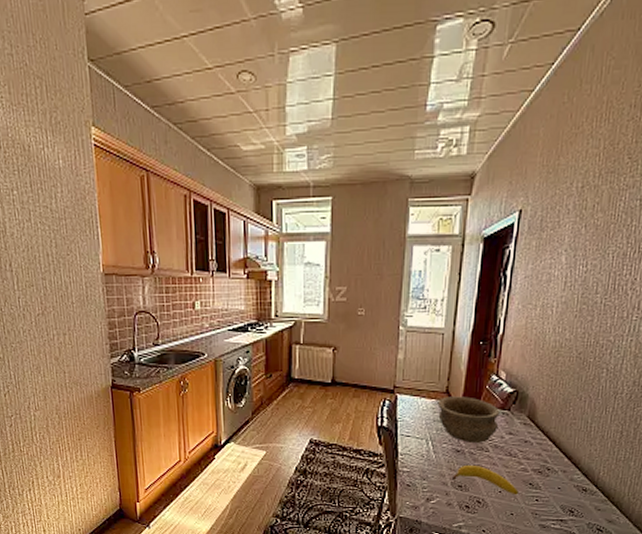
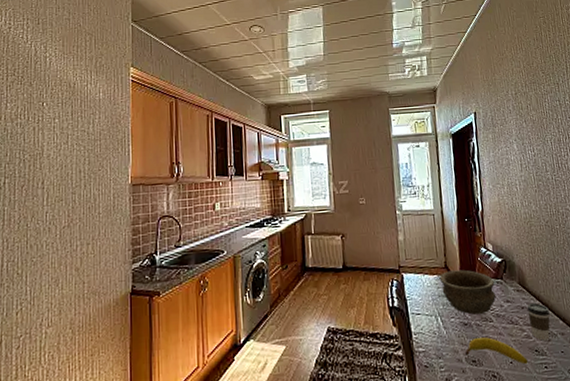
coffee cup: none [529,437,556,476] -> present [527,302,550,341]

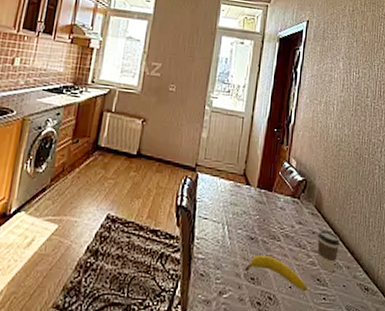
bowl: present [439,269,497,315] -> none [235,179,291,231]

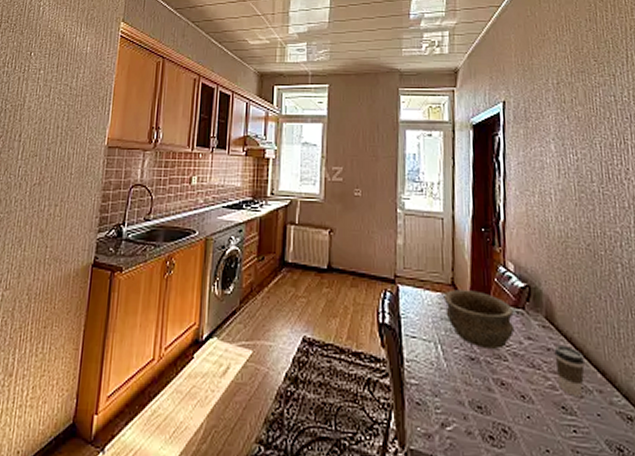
bowl: none [235,179,291,231] -> present [443,289,515,349]
fruit: present [245,255,308,292] -> none [469,379,551,423]

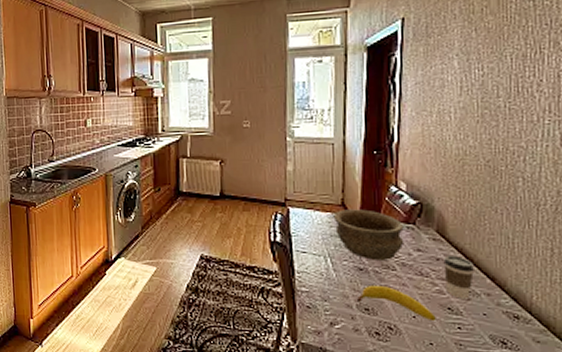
fruit: none [469,379,551,423] -> present [357,286,436,322]

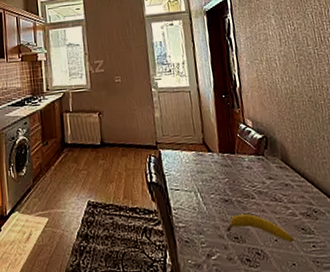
bowl: present [333,209,404,260] -> none [197,146,258,191]
coffee cup: present [443,254,474,299] -> none [291,179,318,219]

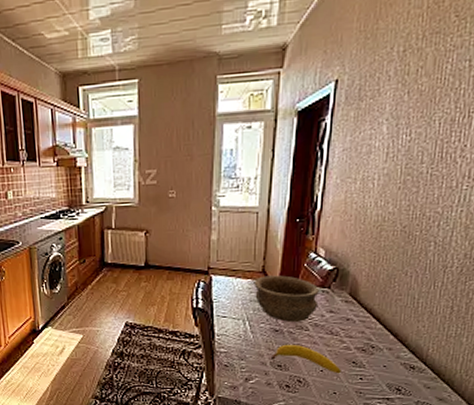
bowl: none [197,146,258,191] -> present [253,275,320,322]

